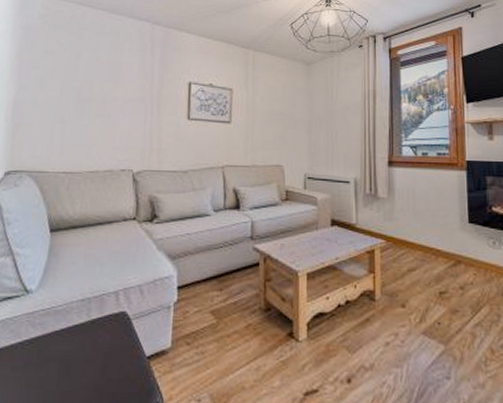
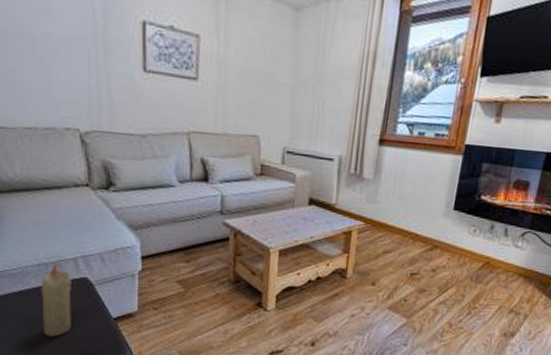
candle: none [77,298,111,381] -> present [41,264,72,337]

